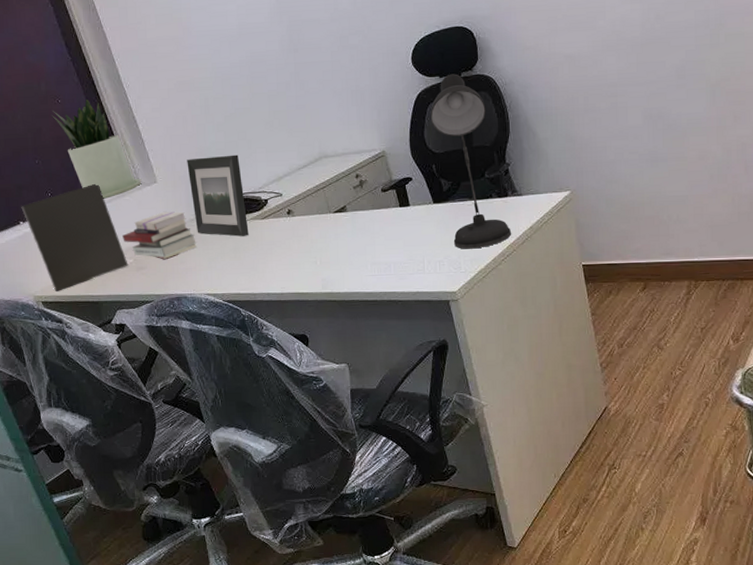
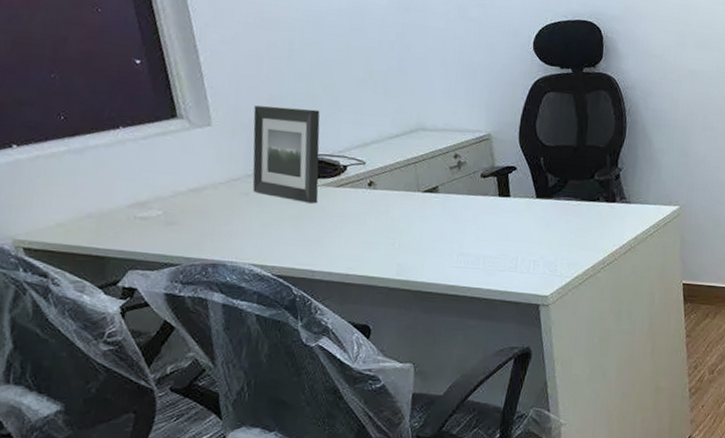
binder: present [21,183,128,291] -> none [18,114,155,238]
planter: present [51,99,142,199] -> none [84,14,192,135]
books: present [122,211,197,260] -> none [153,160,251,218]
desk lamp: present [430,73,511,249] -> none [545,66,614,253]

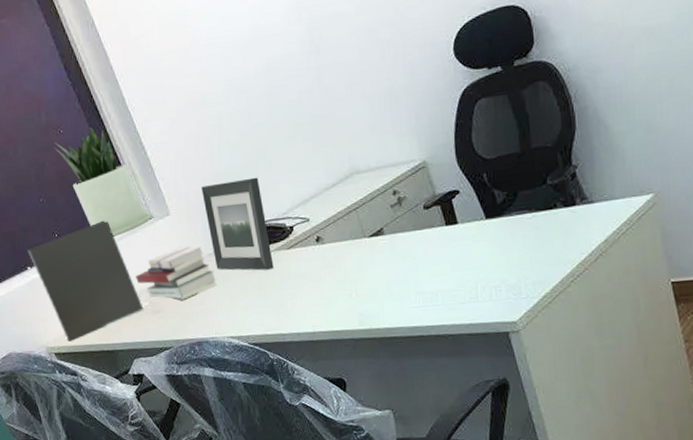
binder: none [18,114,155,238] -> present [27,220,144,341]
planter: none [84,14,192,135] -> present [53,126,154,237]
books: none [153,160,251,218] -> present [136,246,217,301]

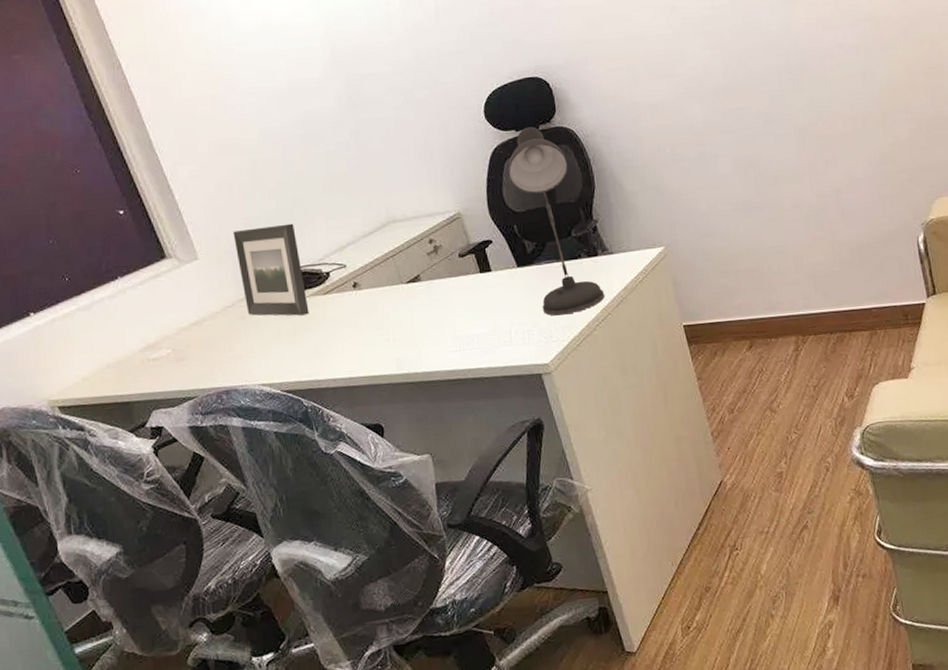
binder: present [27,220,144,341] -> none [31,263,166,393]
planter: present [53,126,154,237] -> none [68,167,180,281]
books: present [136,246,217,301] -> none [158,291,249,348]
desk lamp: none [478,62,581,271] -> present [507,126,604,316]

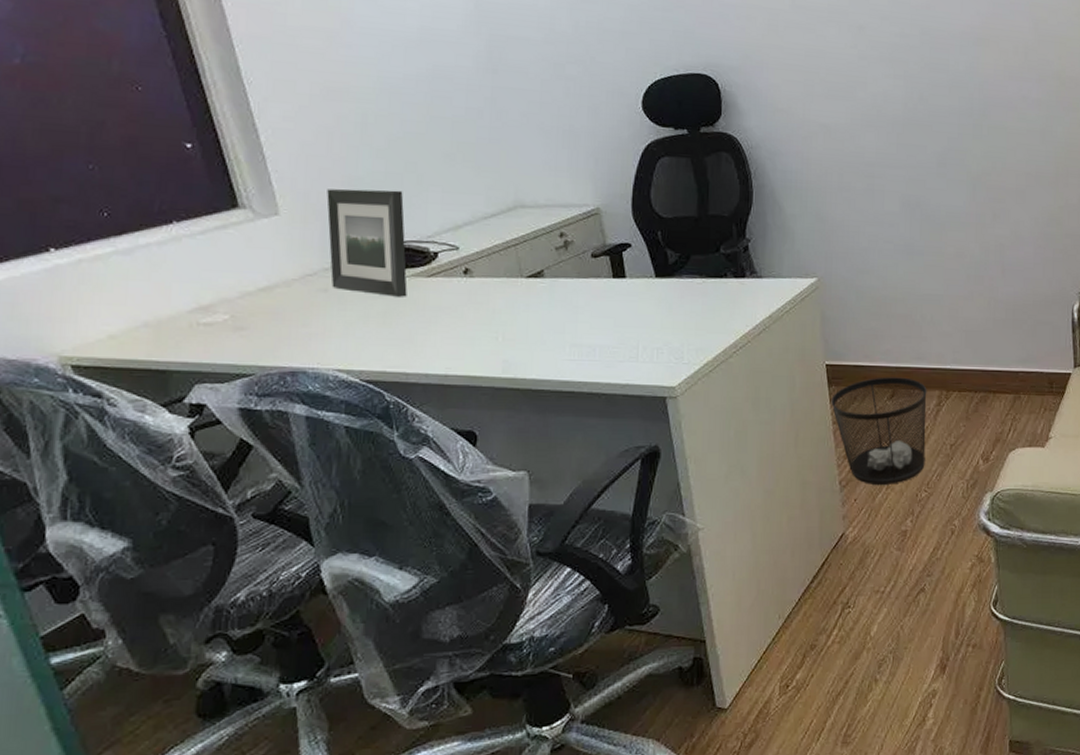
desk lamp: present [507,126,604,316] -> none [659,127,746,337]
waste bin: none [693,328,792,432] -> present [831,377,927,484]

